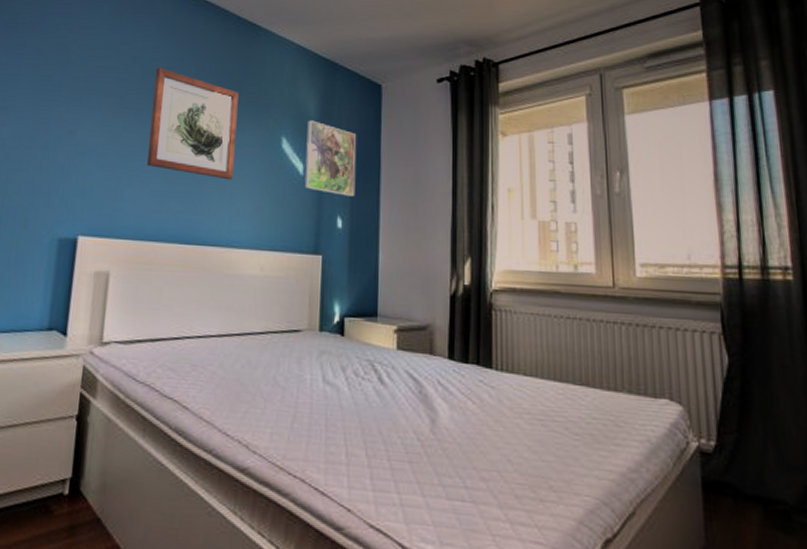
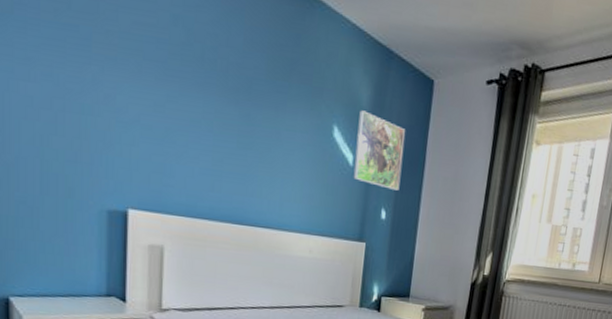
wall art: present [147,67,239,180] -> none [195,31,291,165]

